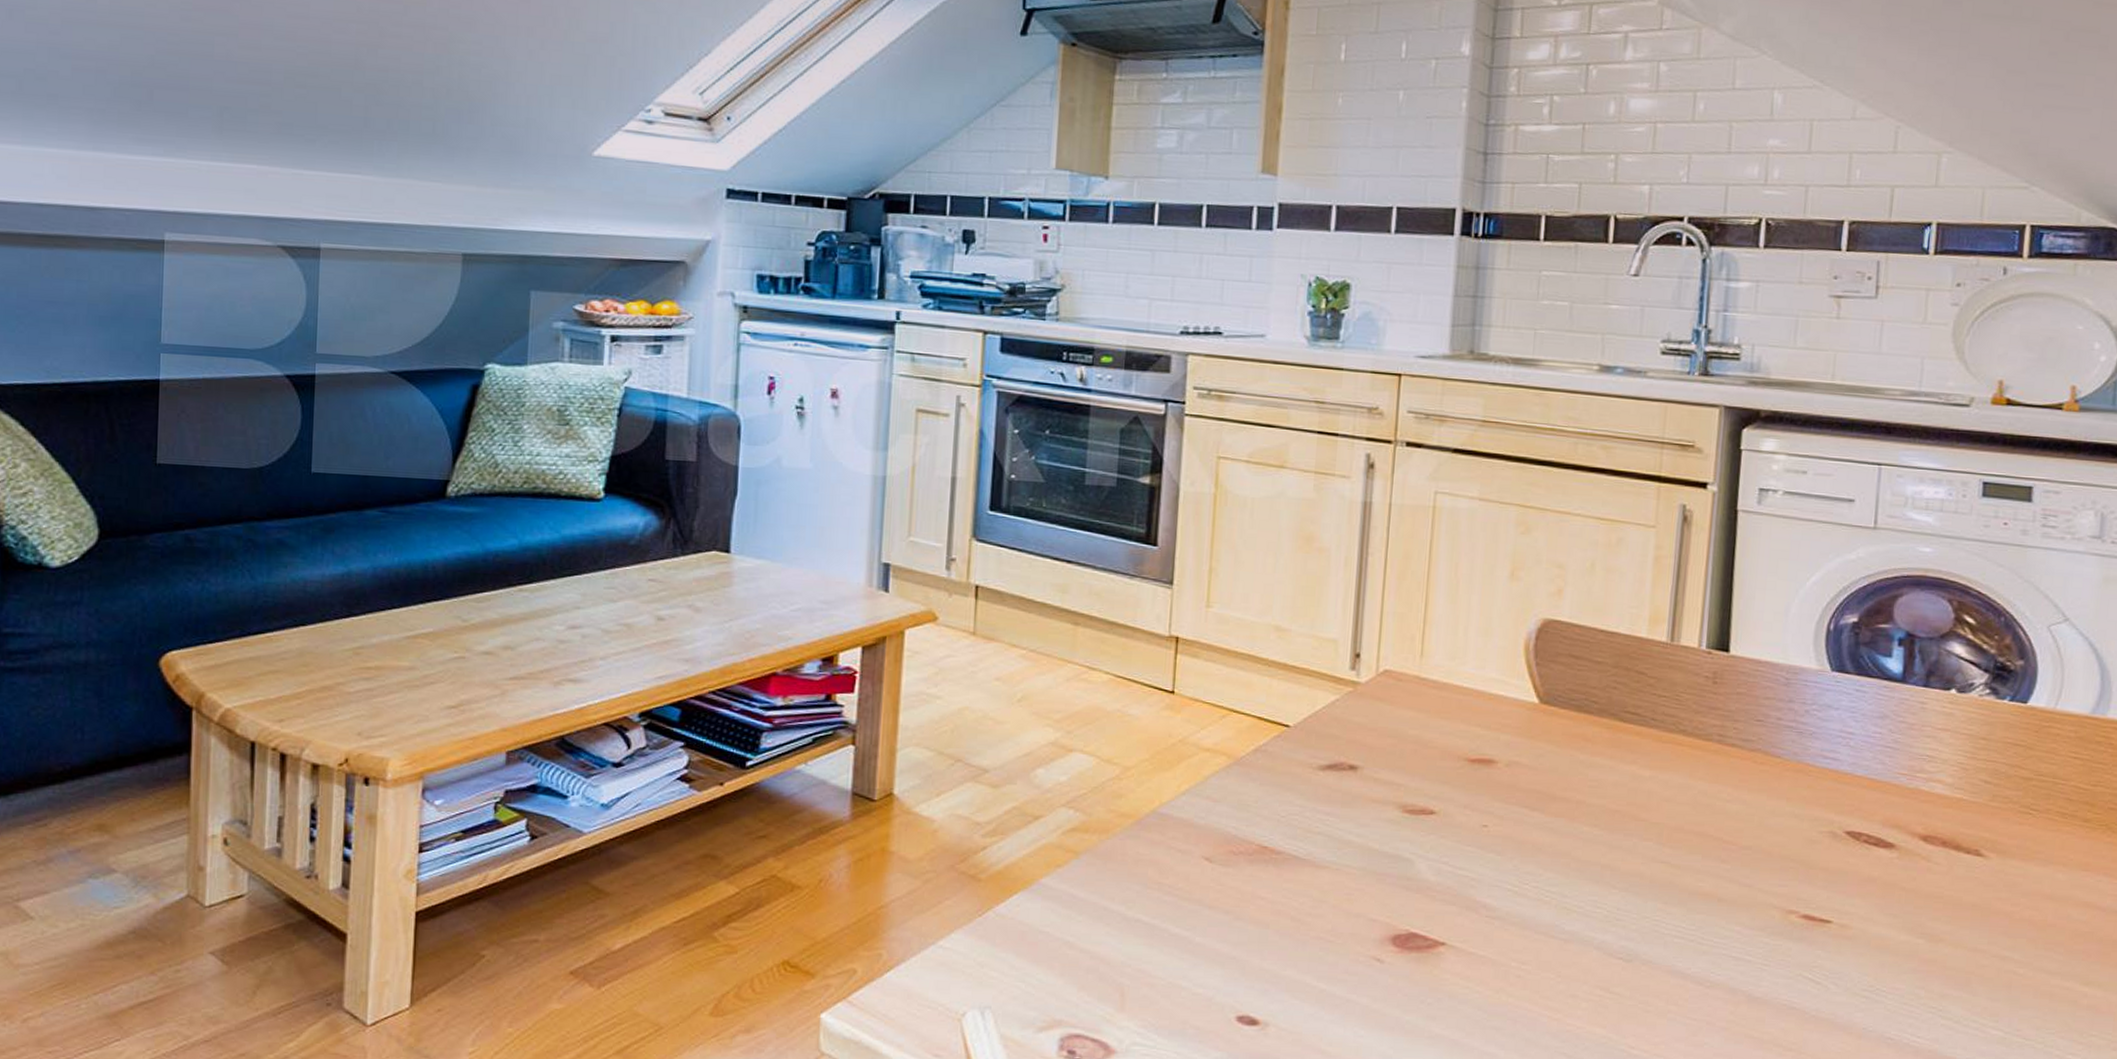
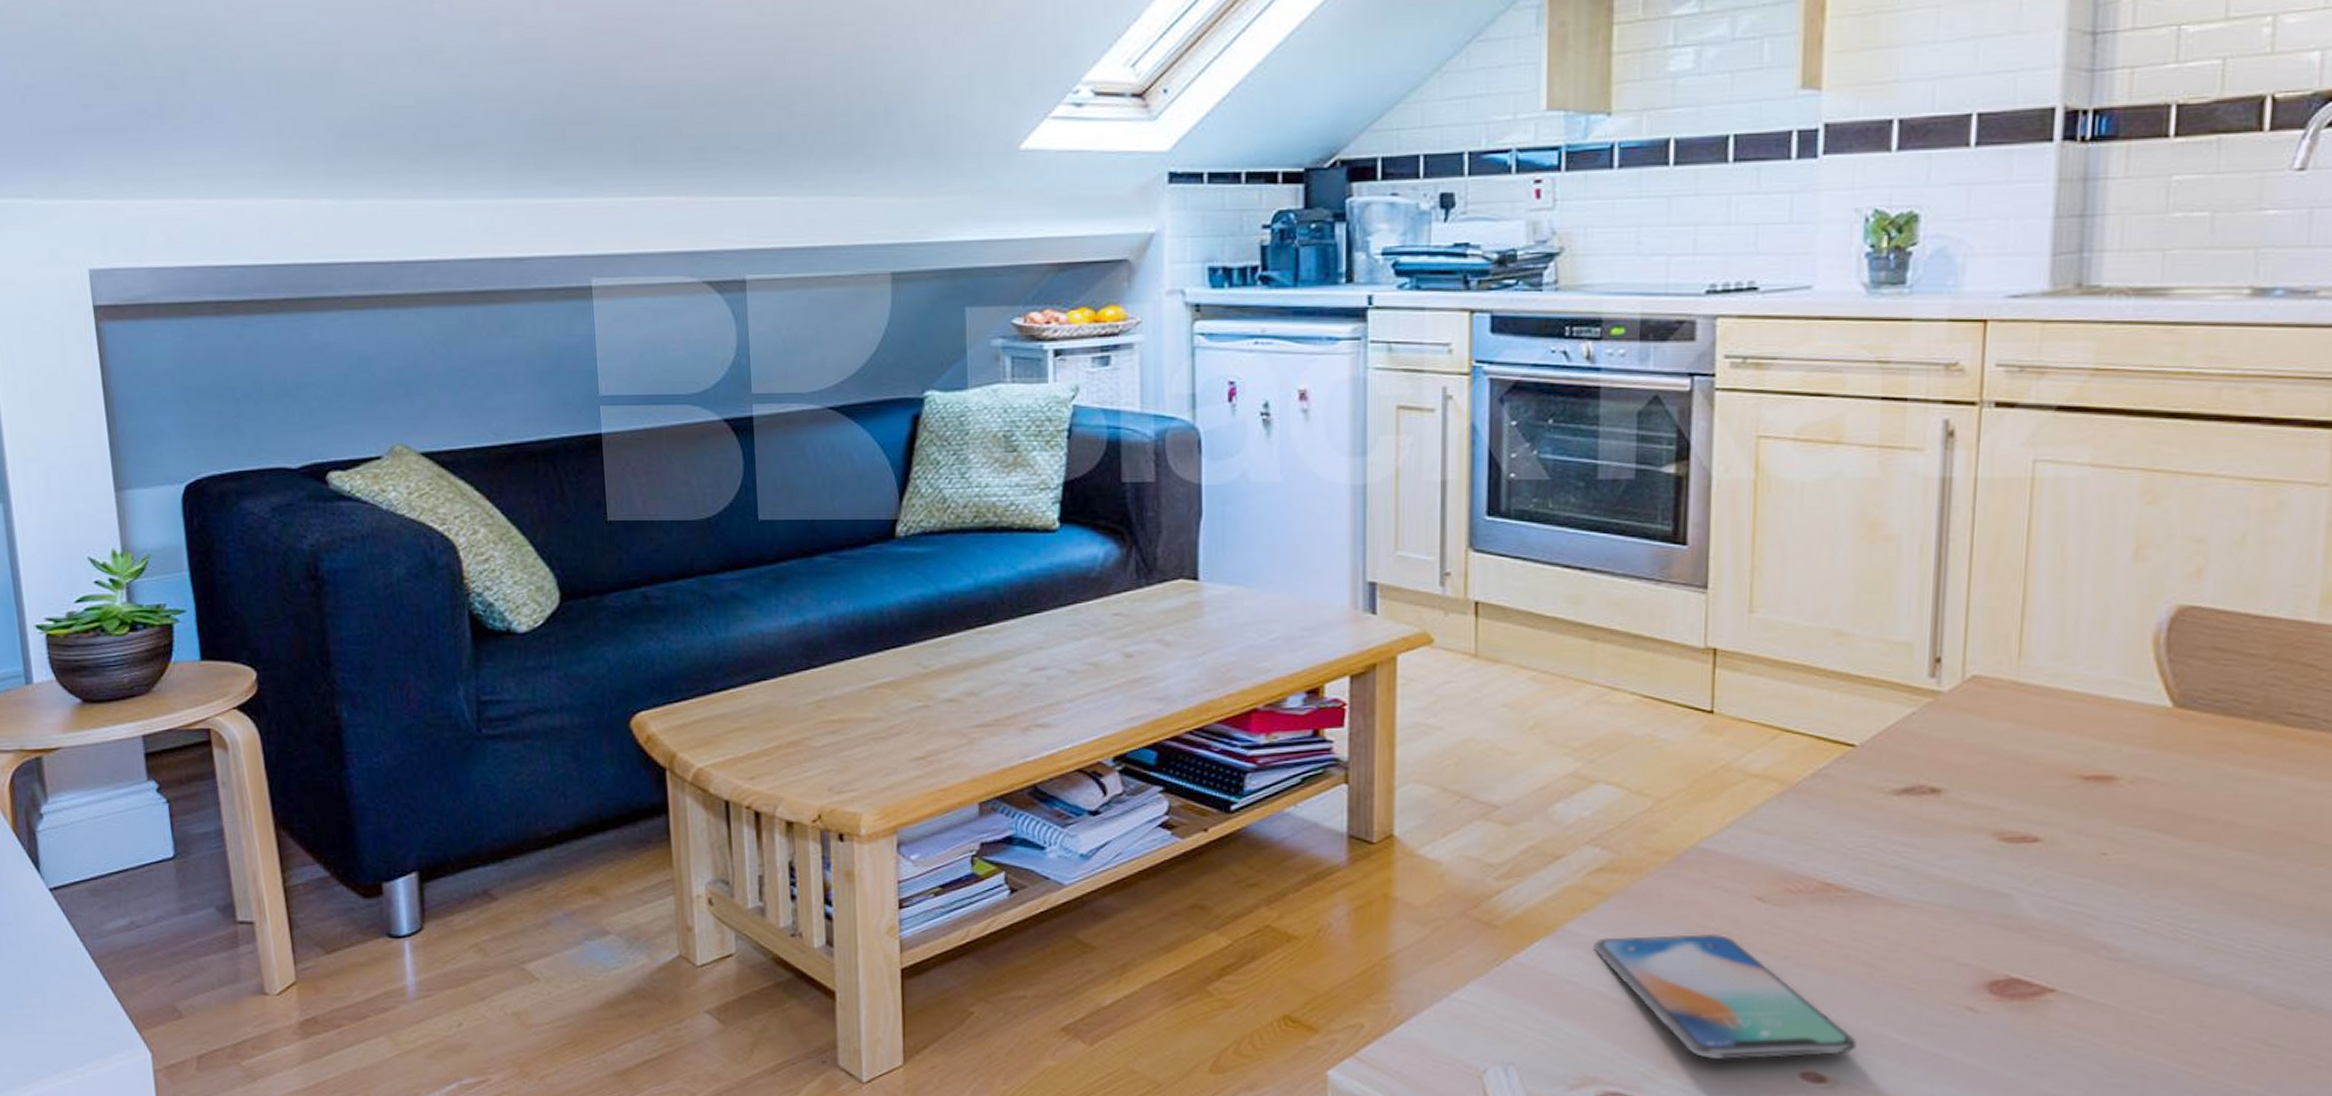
smartphone: none [1063,889,1285,1004] -> present [1592,933,1858,1059]

